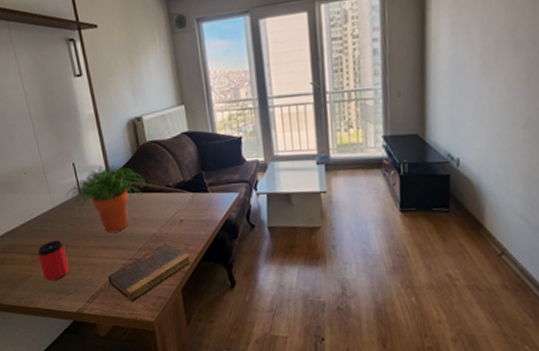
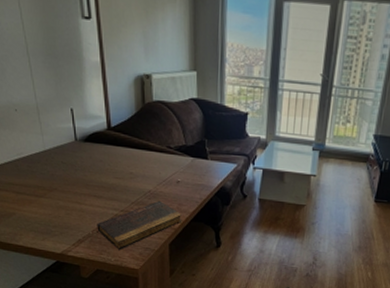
can: present [38,240,70,282] -> none [24,182,58,222]
potted plant: present [66,164,146,233] -> none [60,116,147,184]

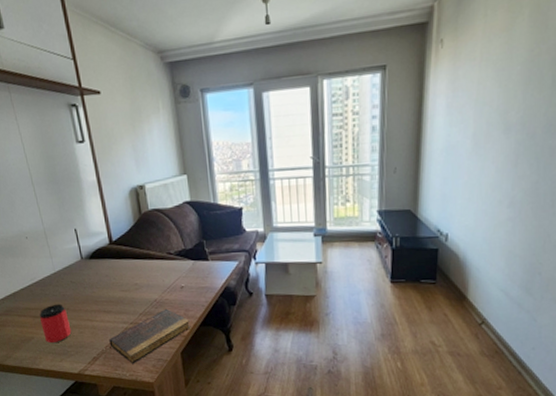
can: none [24,182,58,222] -> present [40,304,72,344]

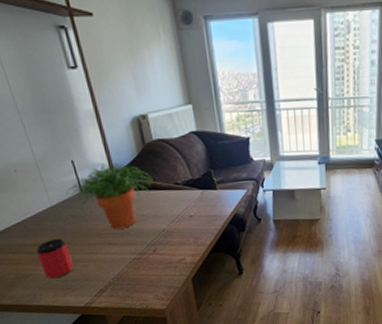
potted plant: none [68,231,148,297] -> present [66,162,154,230]
book: present [109,308,191,364] -> none [116,237,201,294]

